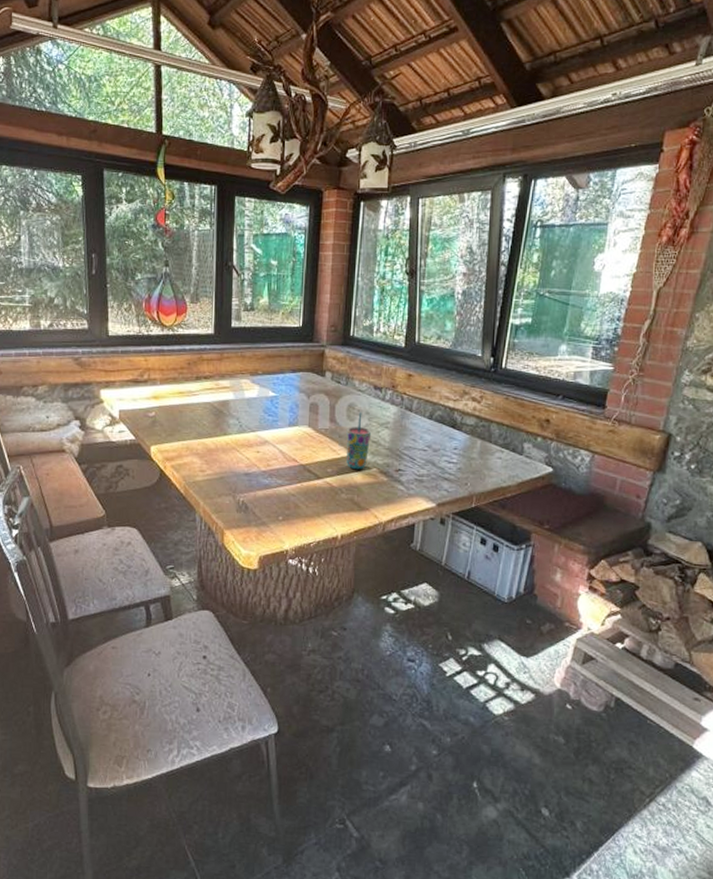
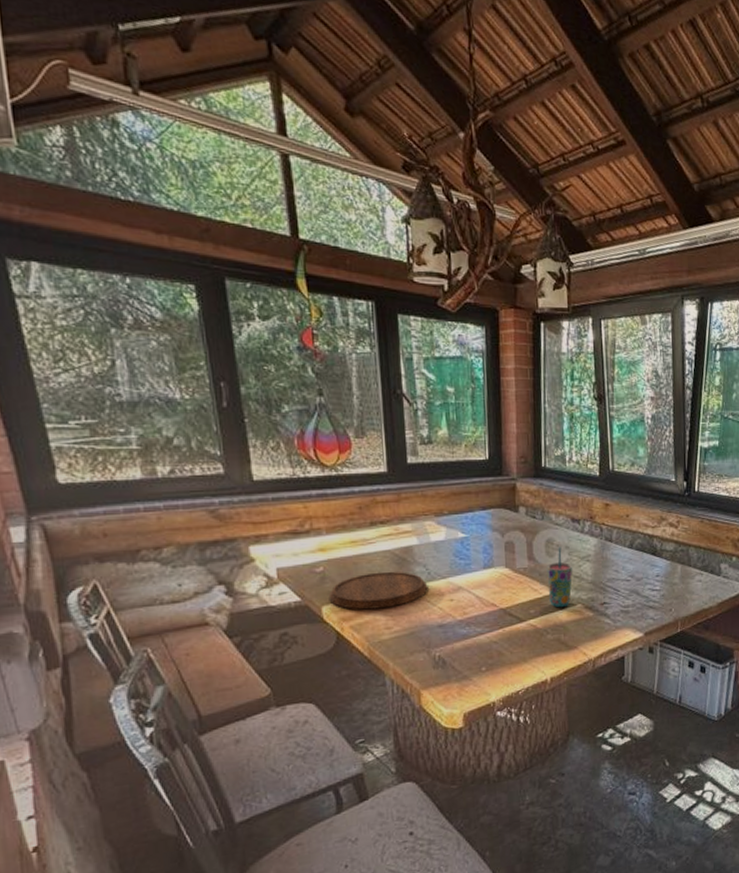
cutting board: none [157,420,239,453] -> present [328,571,428,610]

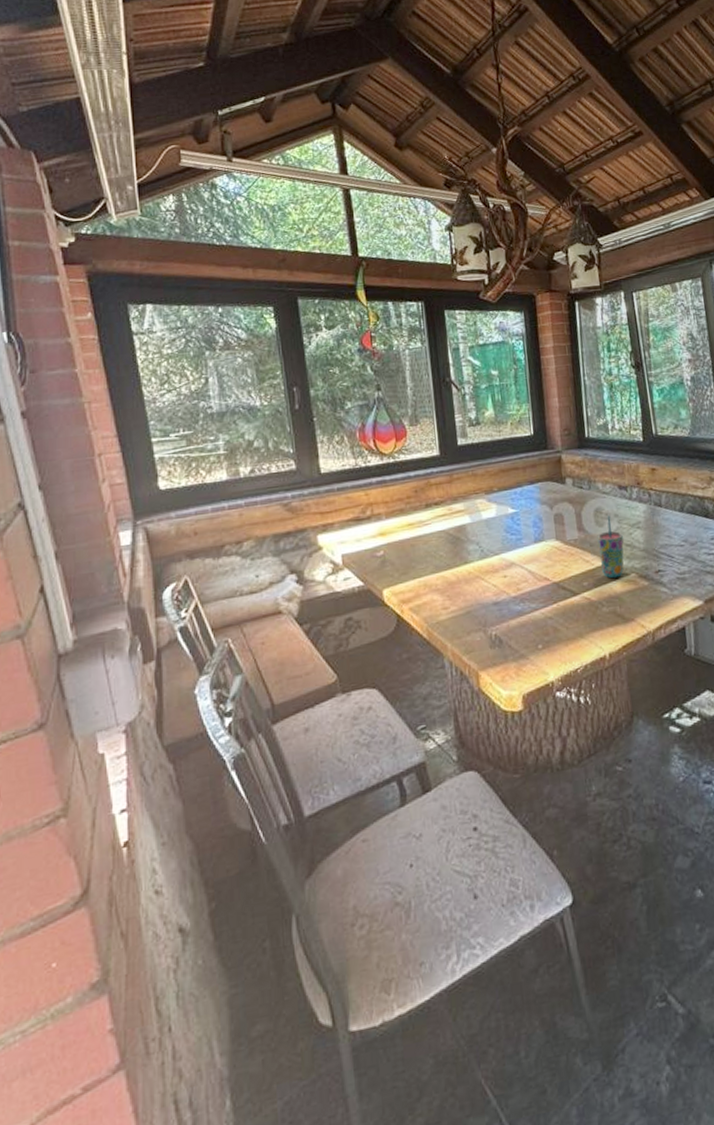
cutting board: present [328,571,428,610] -> none [389,551,482,592]

